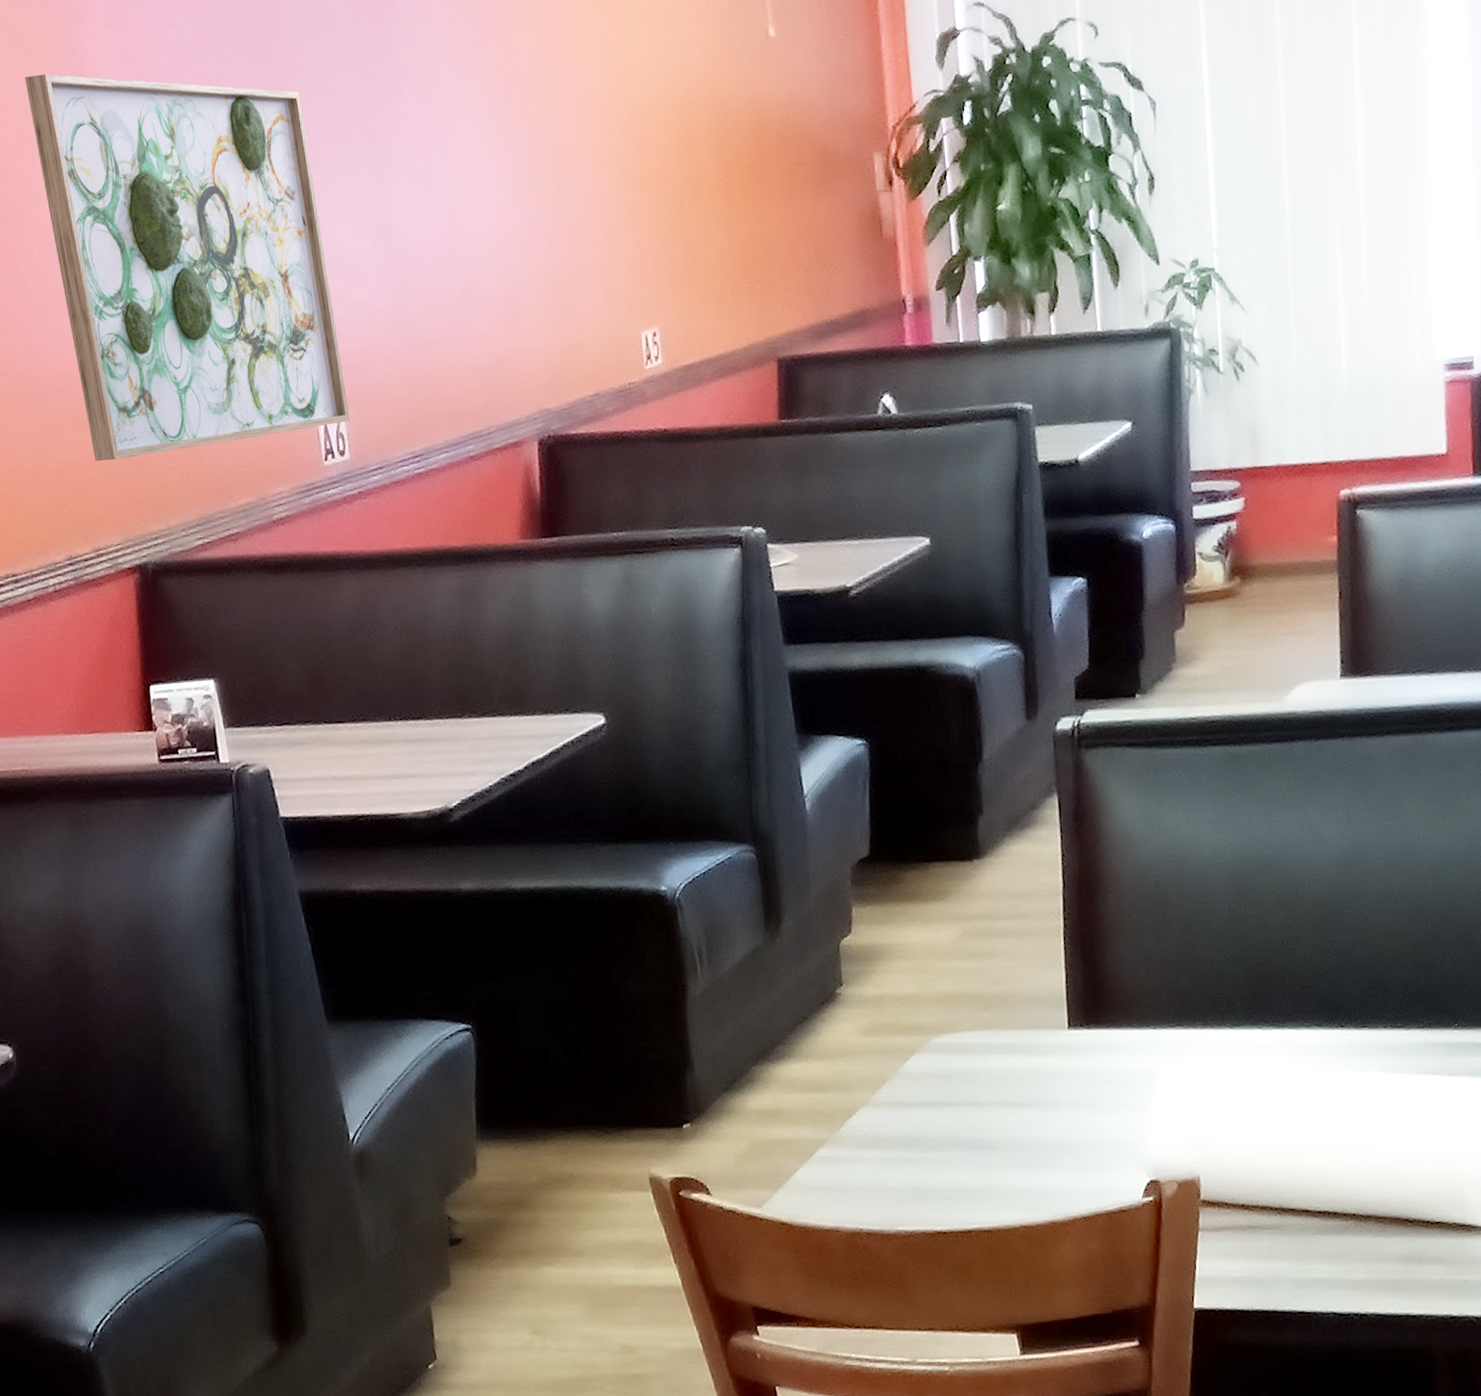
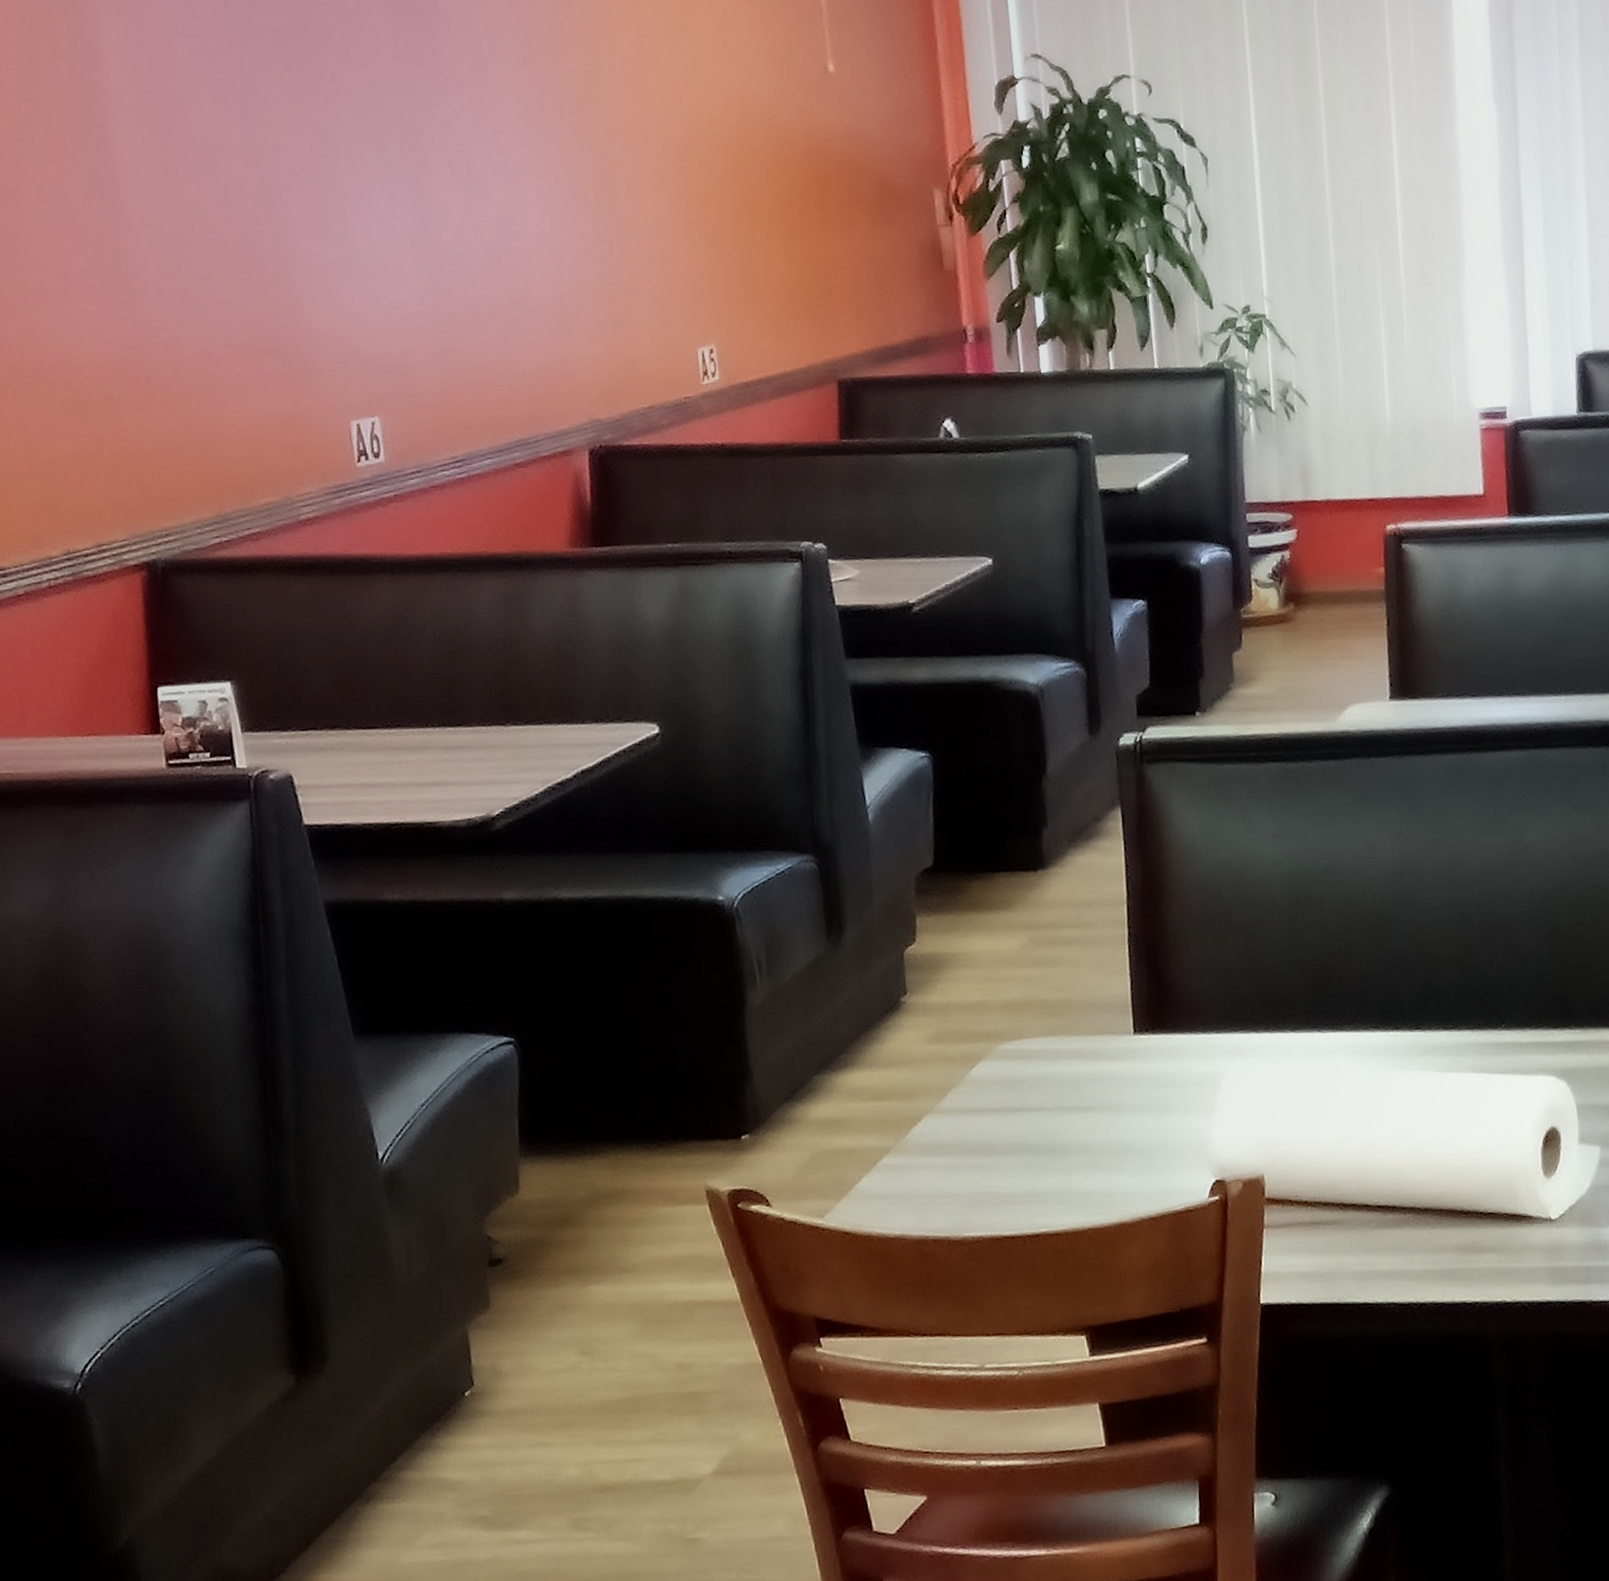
wall art: present [24,73,350,462] -> none [24,55,386,454]

